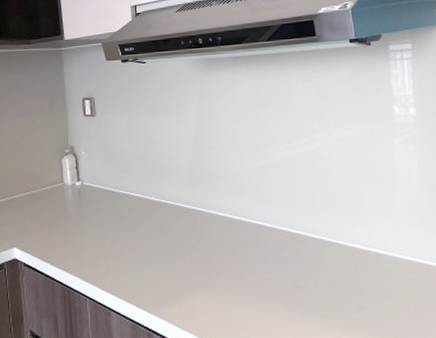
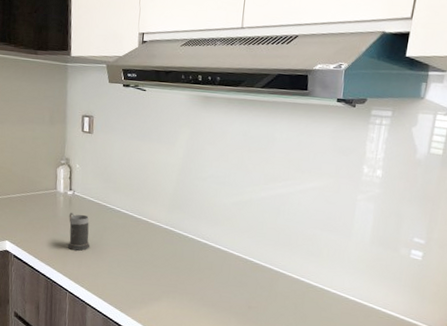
mug: none [80,205,107,248] -> present [67,212,90,251]

